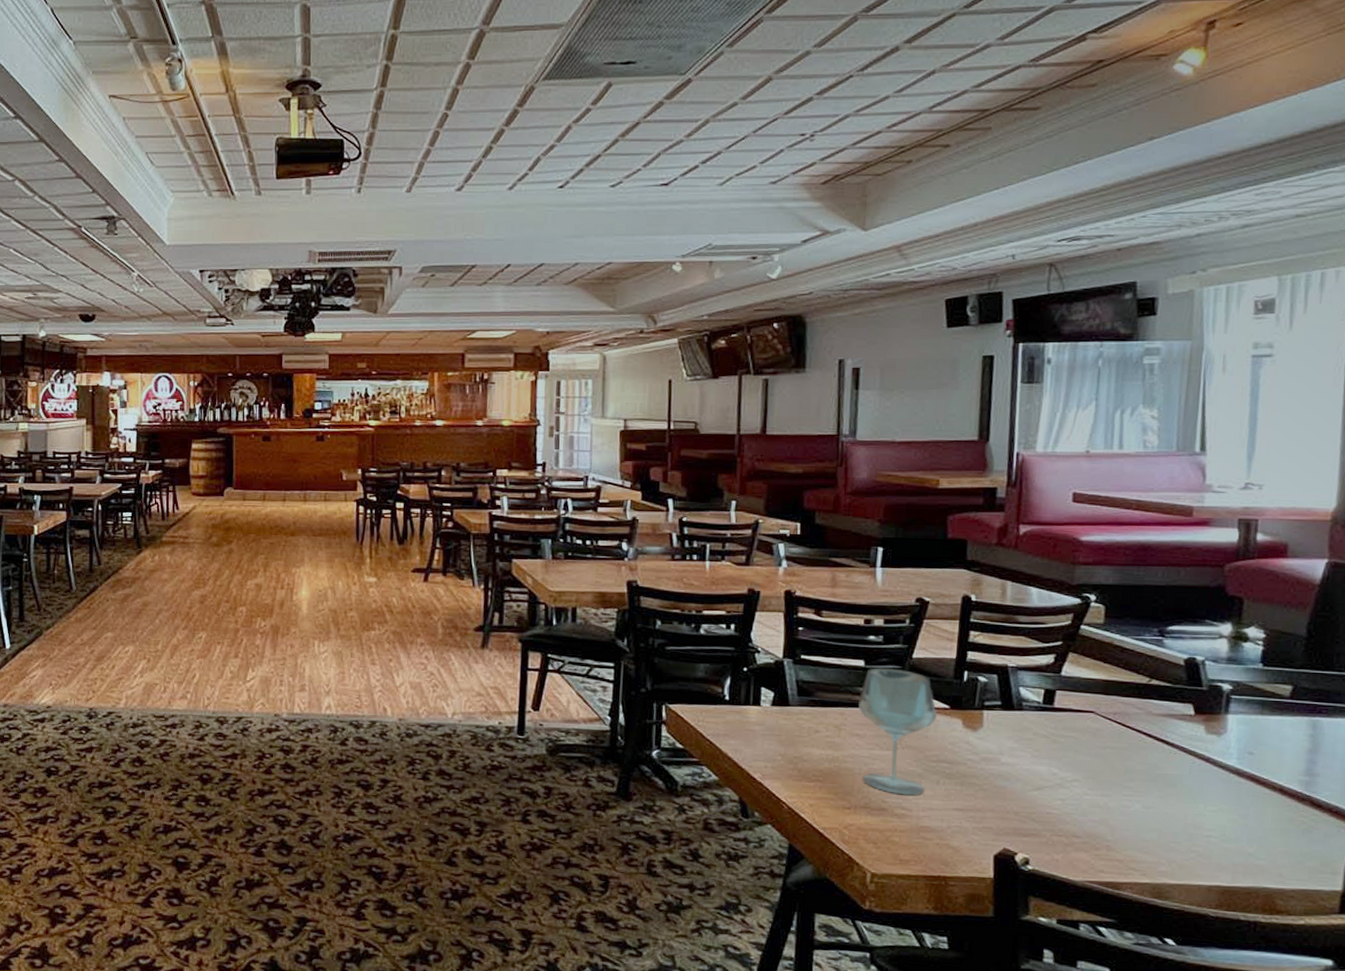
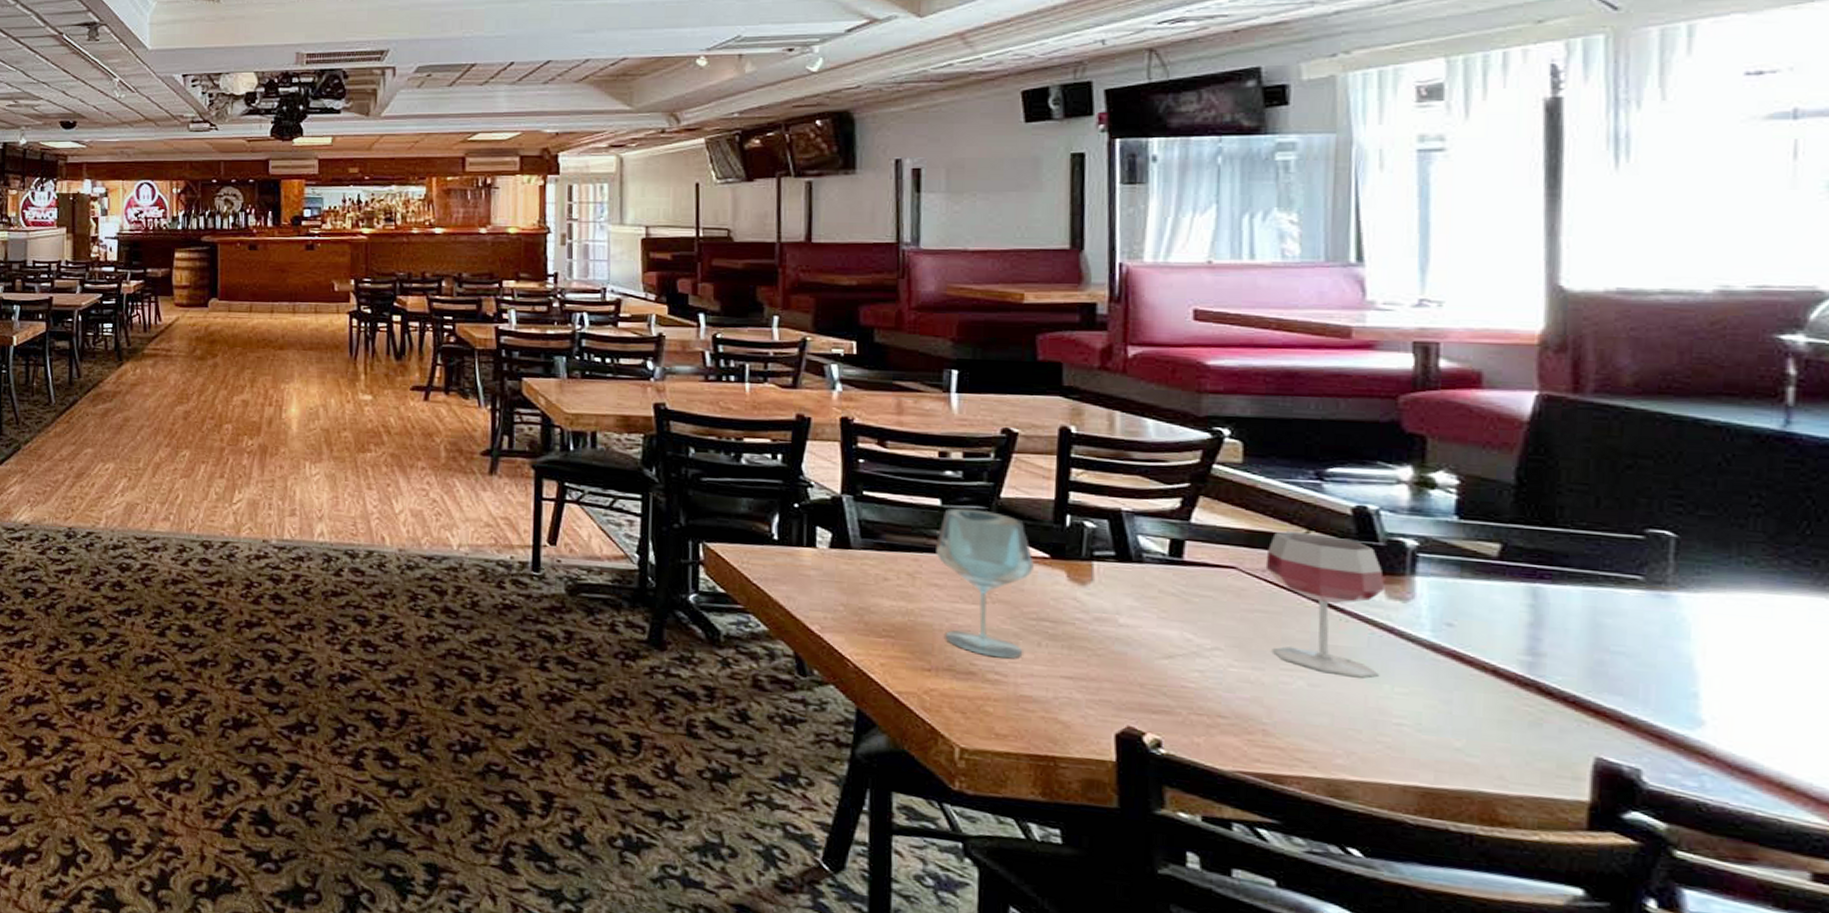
wineglass: none [1116,680,1205,800] -> present [1265,531,1385,679]

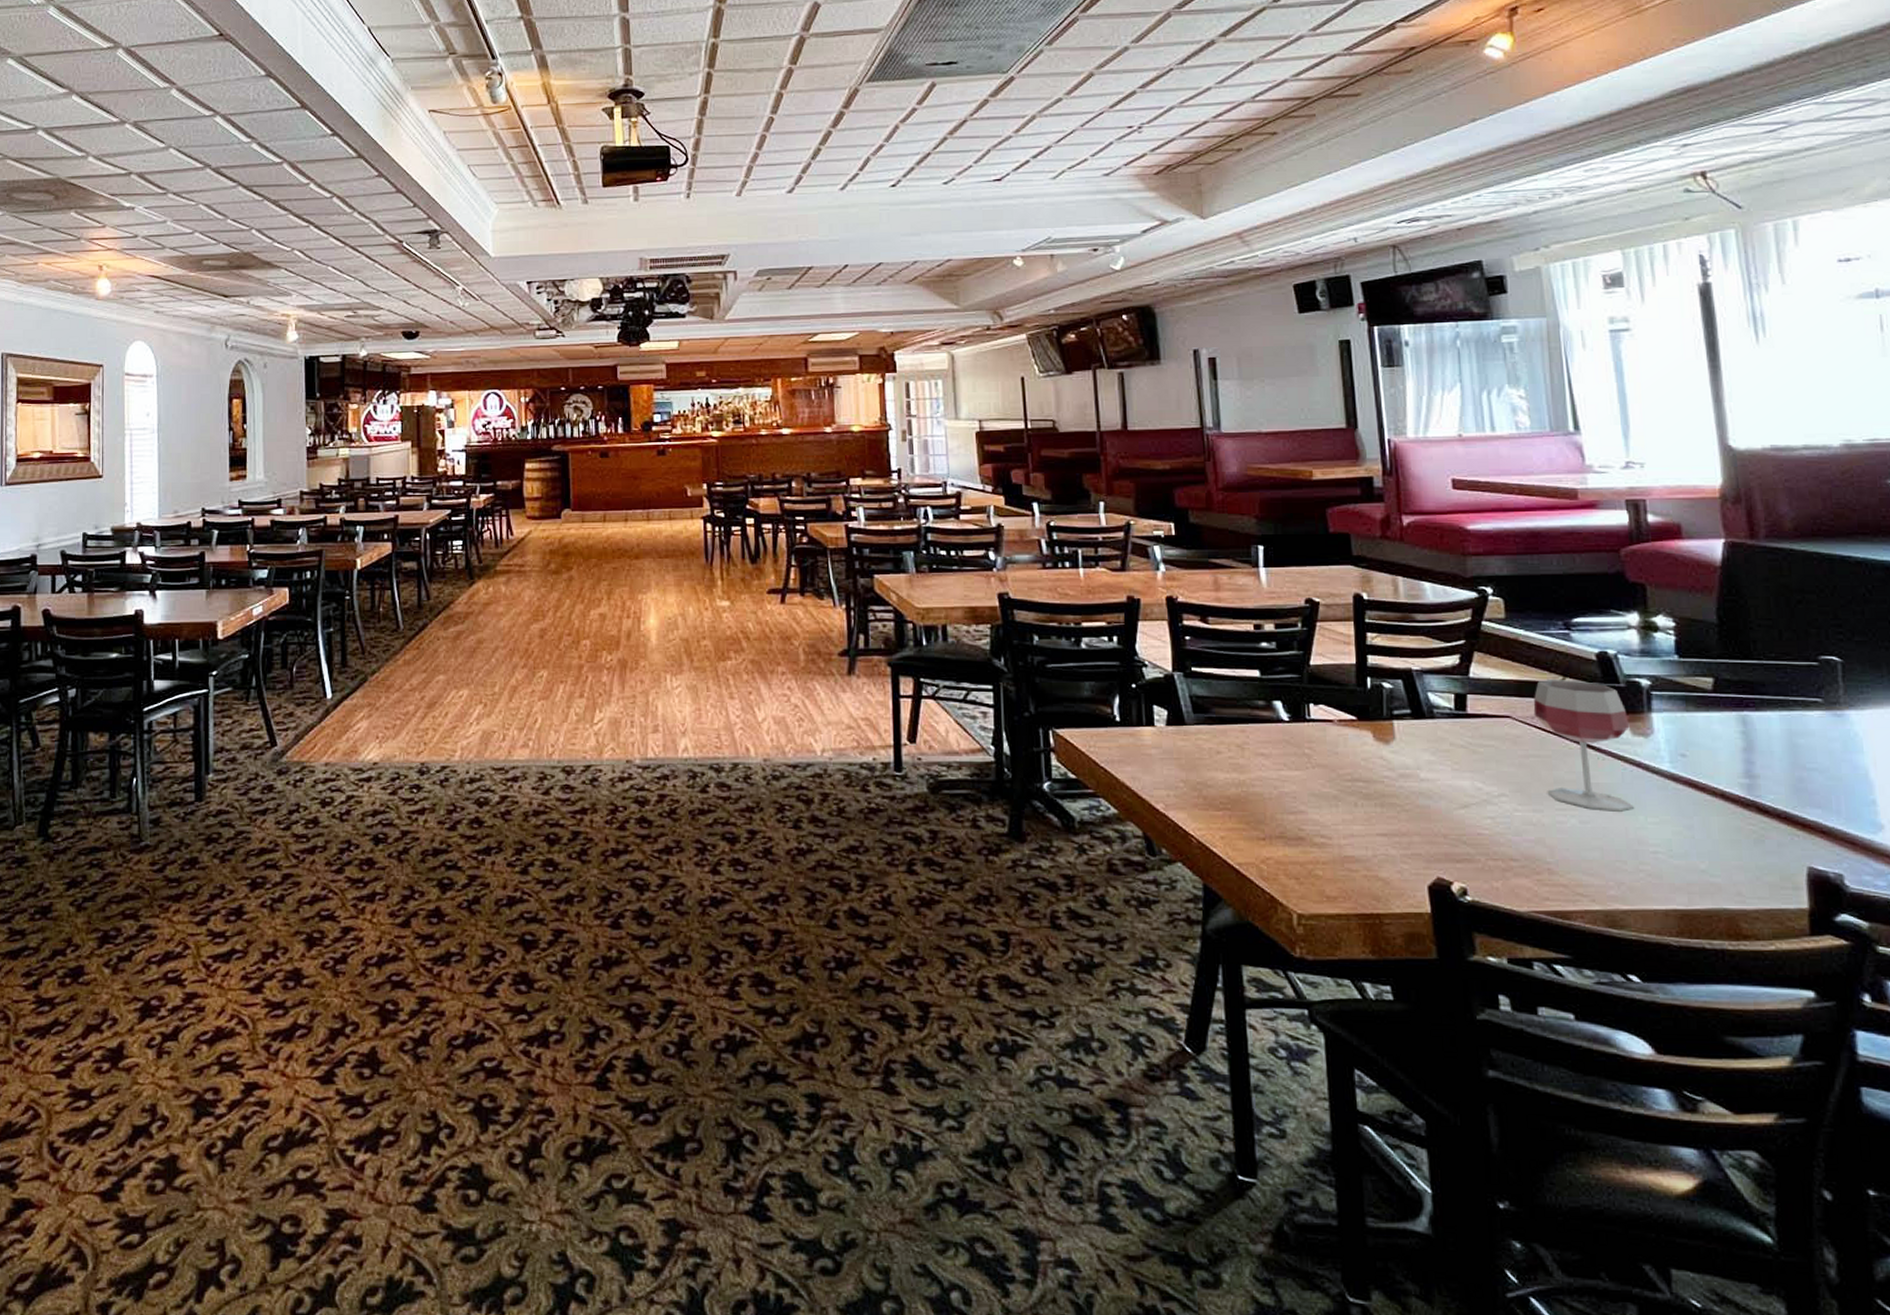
wine glass: present [934,508,1034,659] -> none [1258,678,1344,821]

